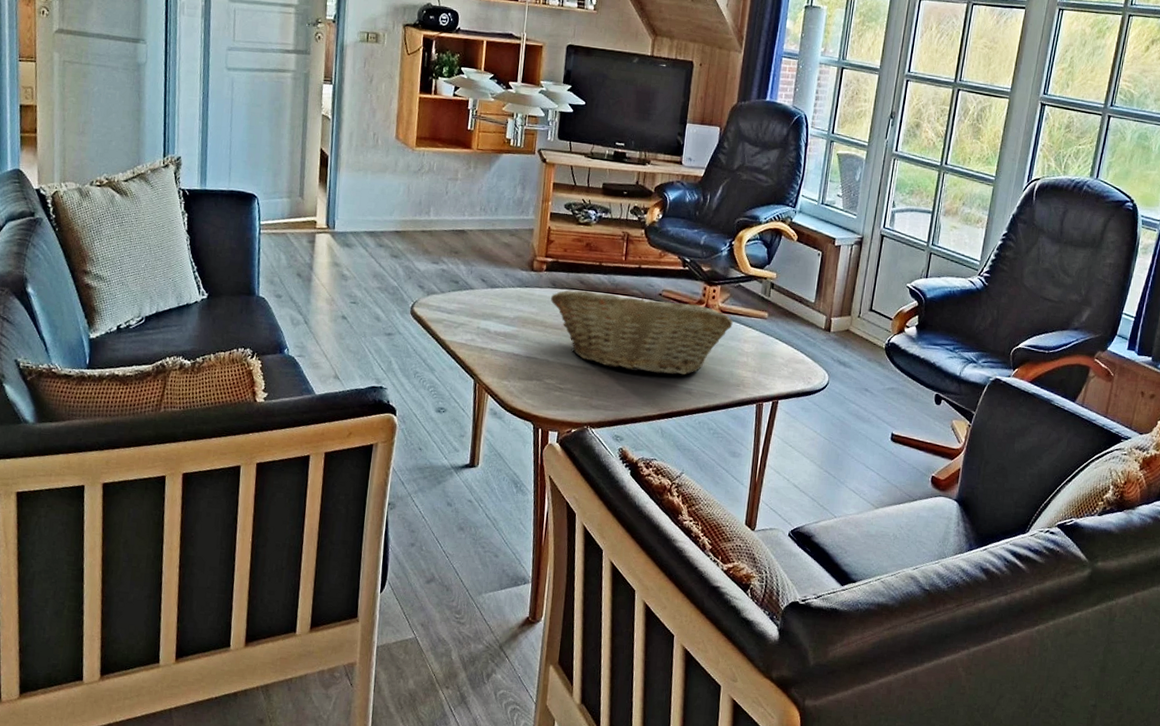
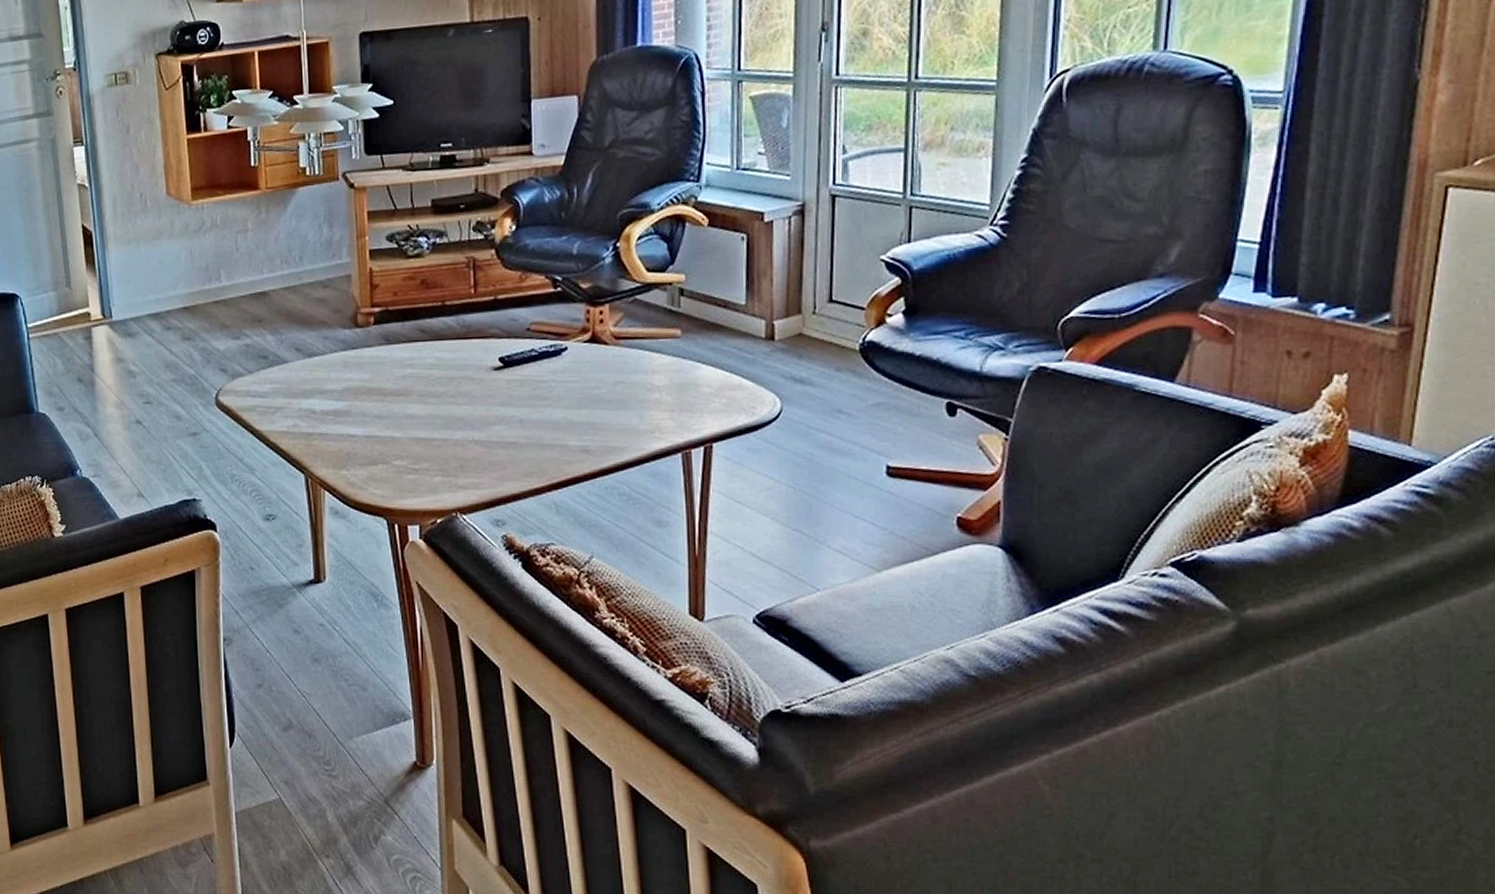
fruit basket: present [551,290,733,376] -> none [386,330,633,435]

